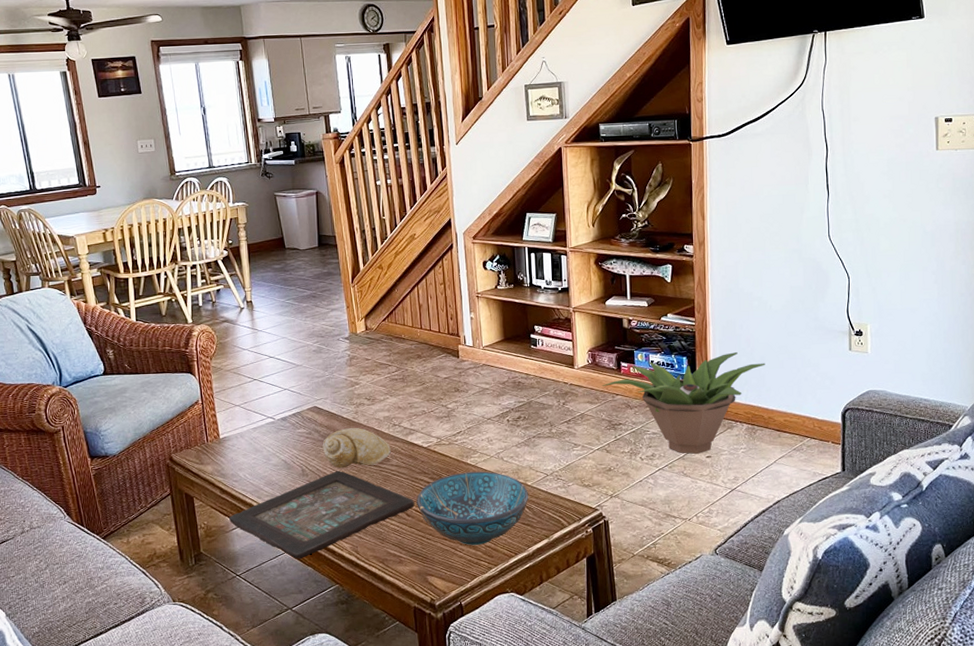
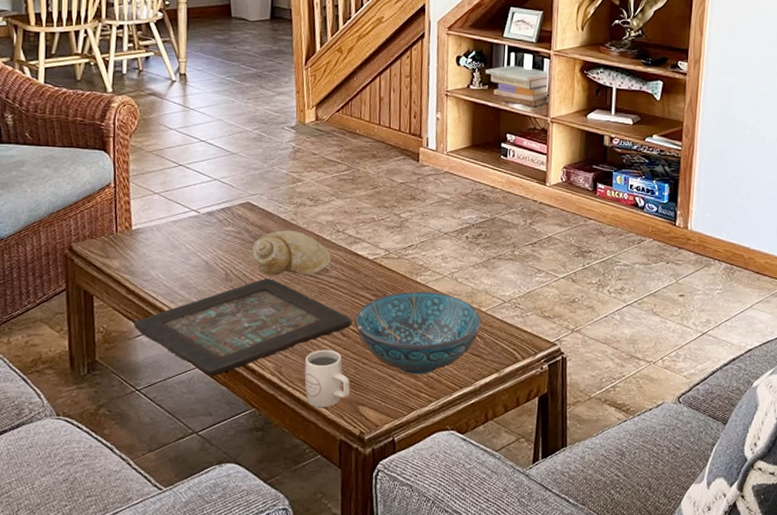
mug: none [377,529,418,581] -> present [304,349,350,408]
books: none [509,264,570,300] -> present [485,65,550,108]
decorative plant: present [602,352,765,454] -> none [574,183,751,291]

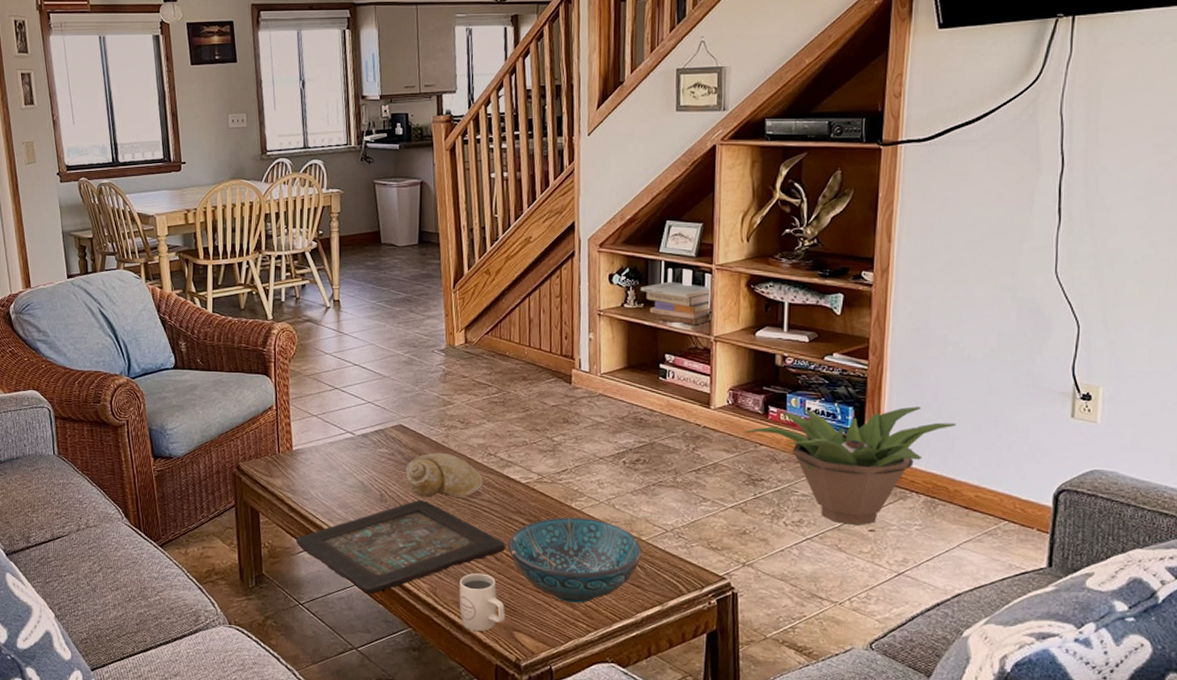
decorative plant: none [574,183,751,291] -> present [743,406,956,525]

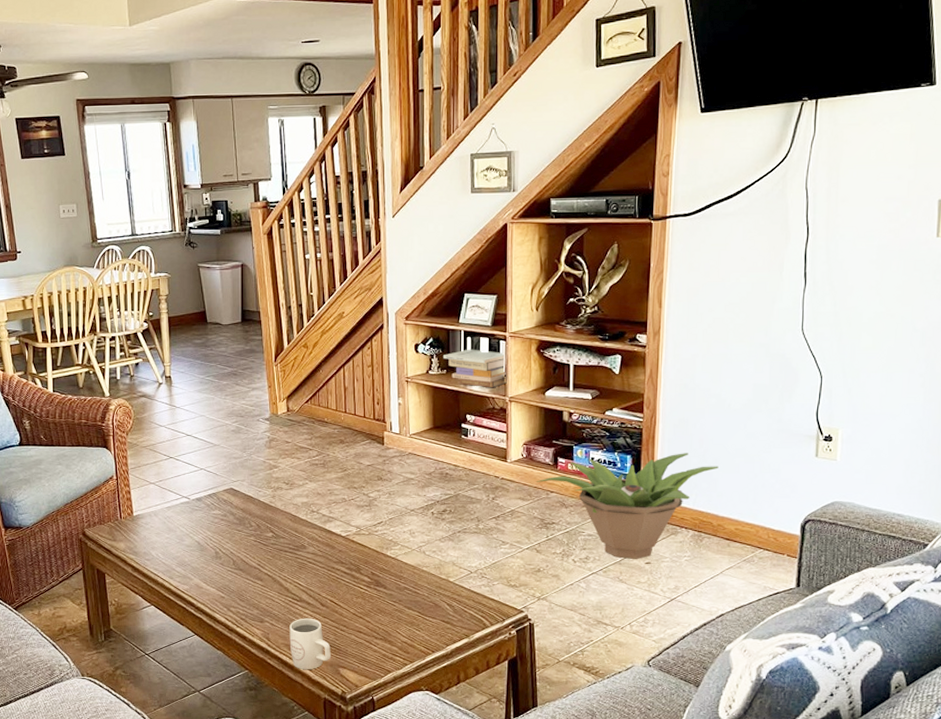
decorative tray: present [296,500,506,595] -> none [140,555,330,643]
seashell: present [405,453,483,499] -> none [237,512,307,553]
decorative bowl: present [508,517,643,603] -> none [332,564,451,640]

